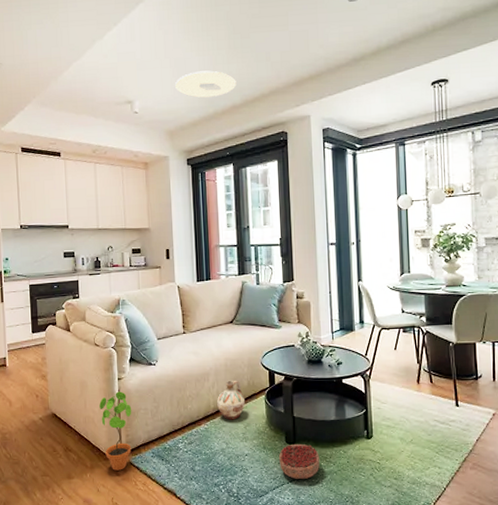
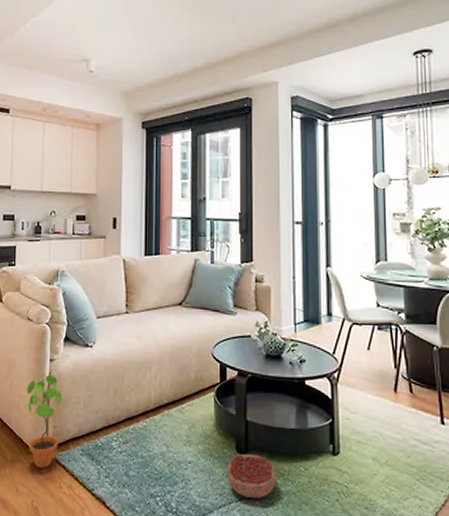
ceiling light: present [175,70,237,98] -> none [135,31,199,59]
ceramic jug: present [217,380,245,420] -> none [159,371,191,419]

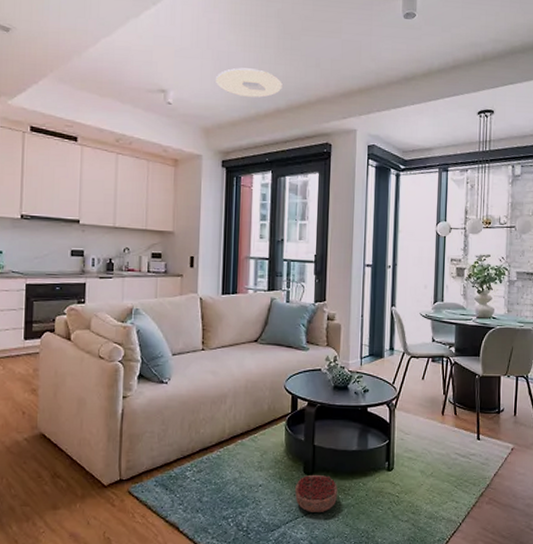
potted plant: present [27,374,63,468] -> none [98,411,136,501]
ceiling light: none [135,31,199,59] -> present [216,67,283,98]

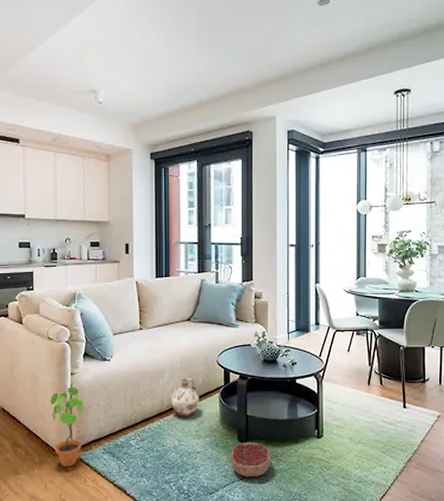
potted plant: none [98,411,136,501] -> present [50,386,84,467]
ceiling light: present [216,67,283,98] -> none [142,64,204,92]
ceramic jug: none [233,403,263,447] -> present [171,377,199,418]

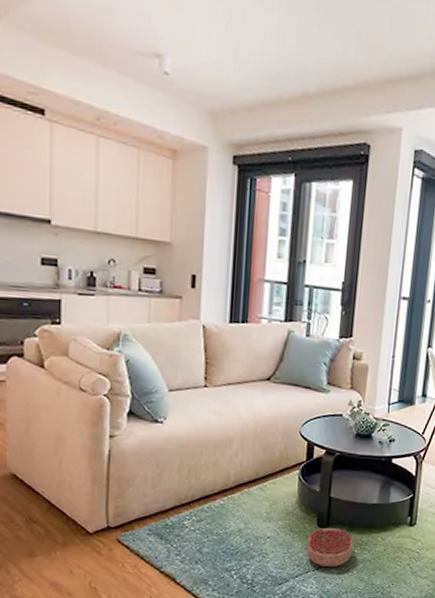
potted plant: present [50,386,84,467] -> none [80,452,126,549]
ceramic jug: present [171,377,199,418] -> none [239,449,274,497]

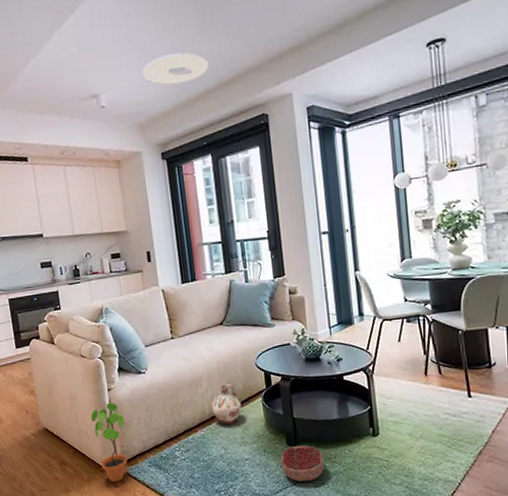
potted plant: none [80,452,126,549] -> present [91,402,128,482]
ceiling light: none [227,32,313,76] -> present [142,53,209,85]
ceramic jug: none [239,449,274,497] -> present [212,384,241,425]

